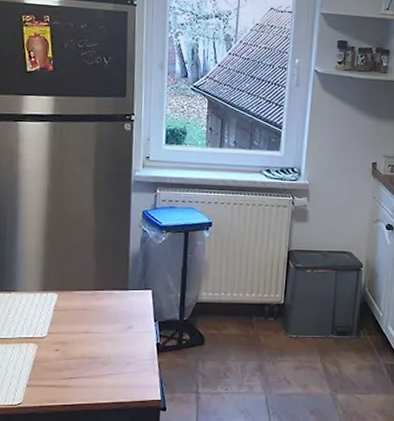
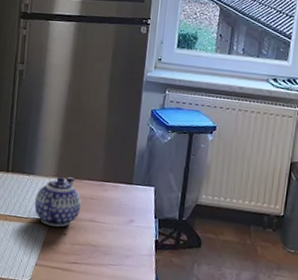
teapot: none [20,290,73,343] -> present [34,177,81,227]

